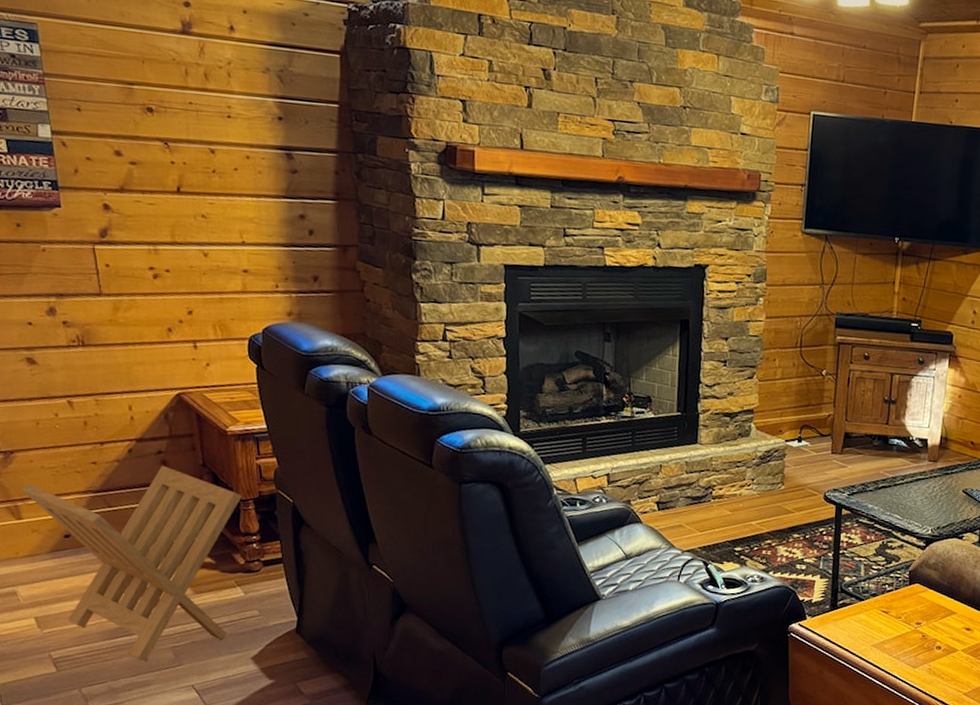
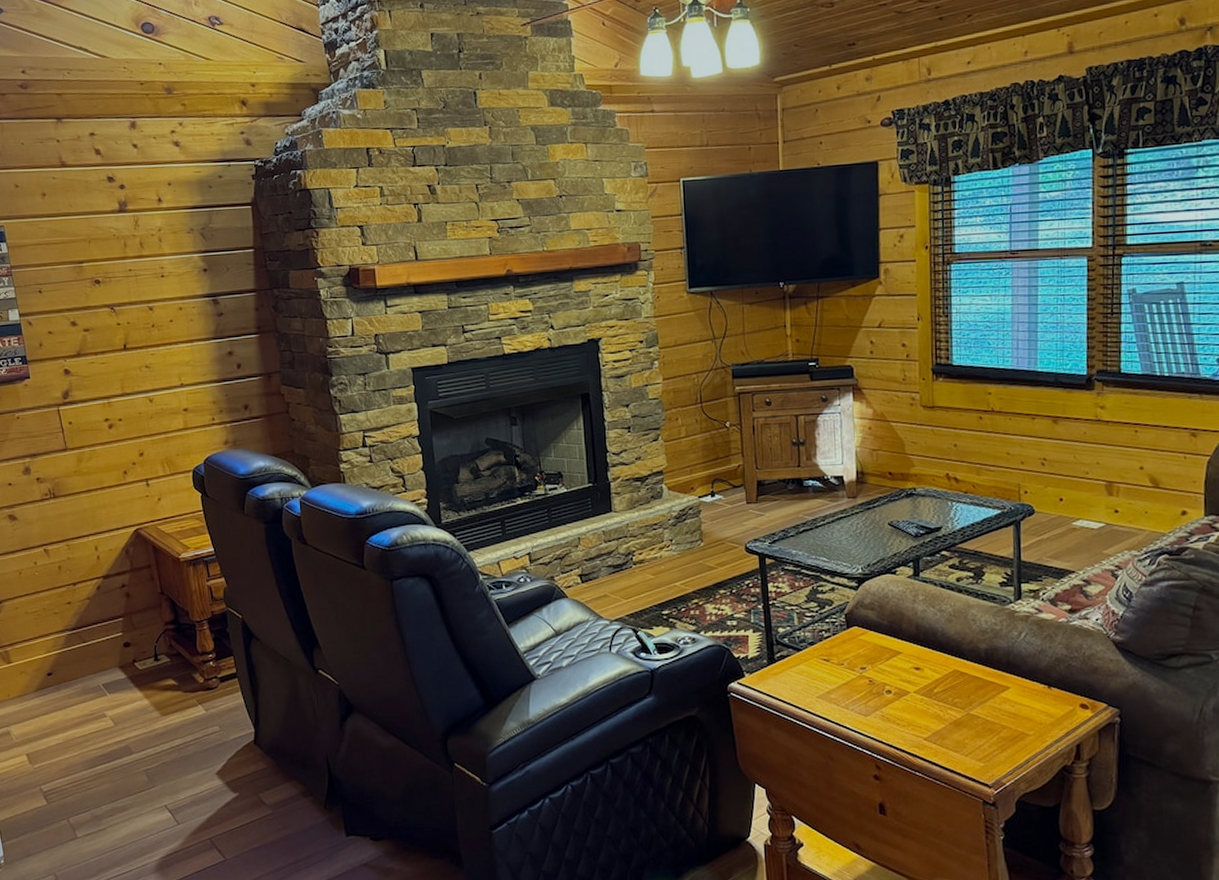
magazine rack: present [22,465,242,661] -> none [10,597,197,786]

